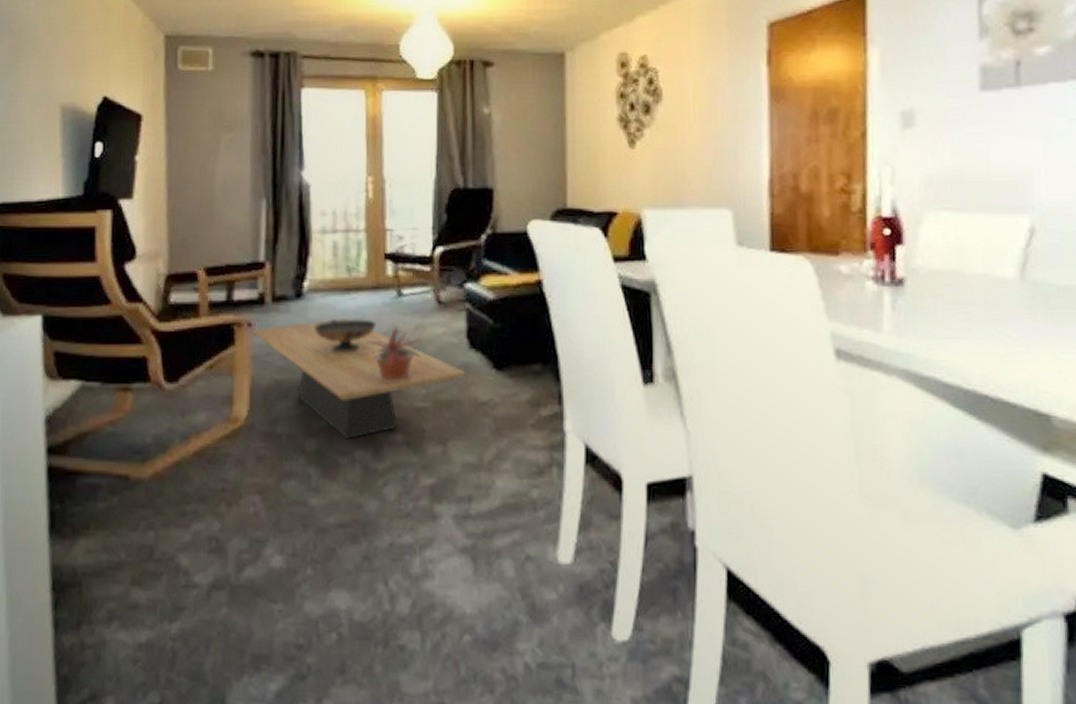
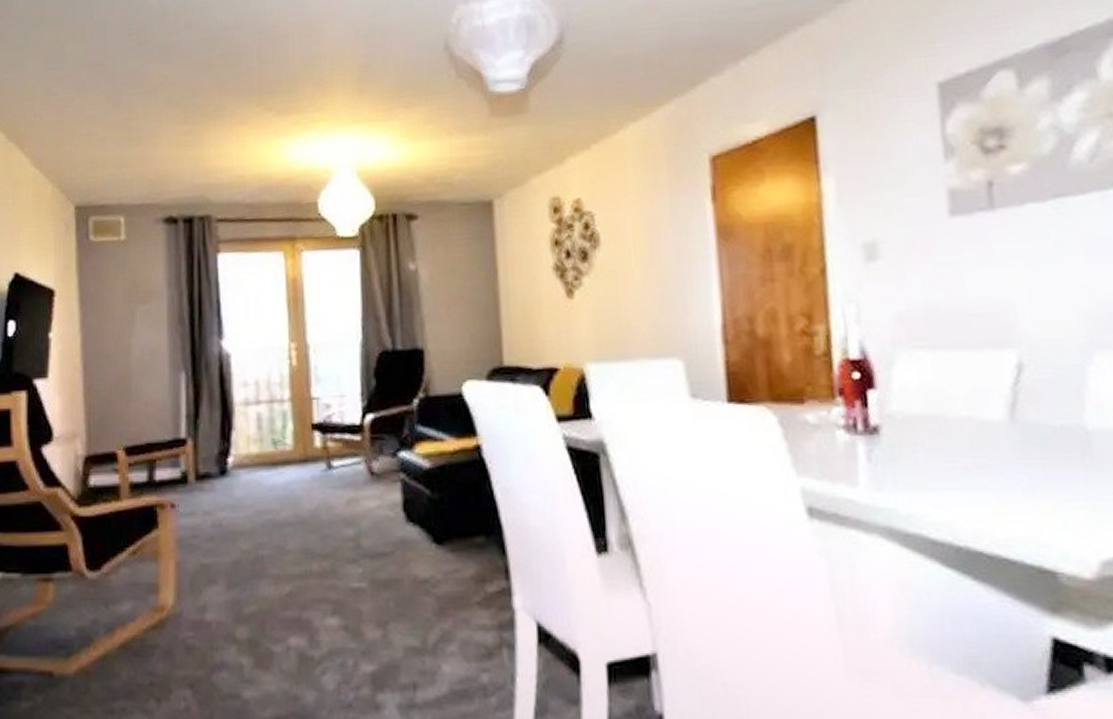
coffee table: present [251,318,465,439] -> none [175,494,403,625]
decorative bowl: present [313,319,376,353] -> none [240,495,306,532]
potted plant: present [365,326,423,380] -> none [295,500,357,560]

